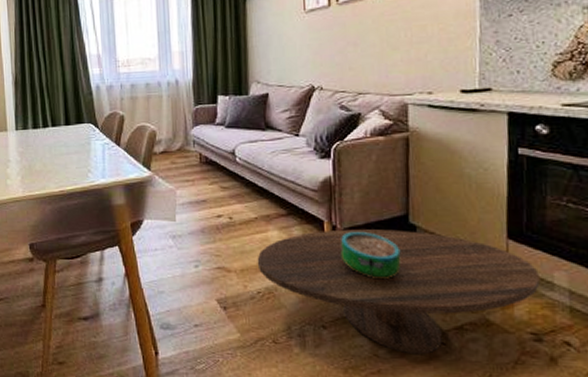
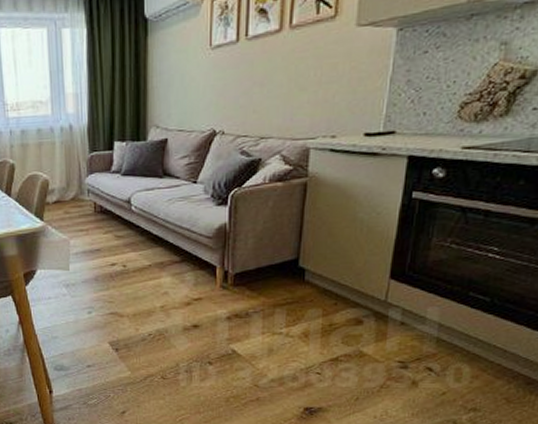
coffee table: present [257,229,540,355] -> none [149,273,414,384]
decorative bowl: present [341,232,401,278] -> none [232,276,288,318]

